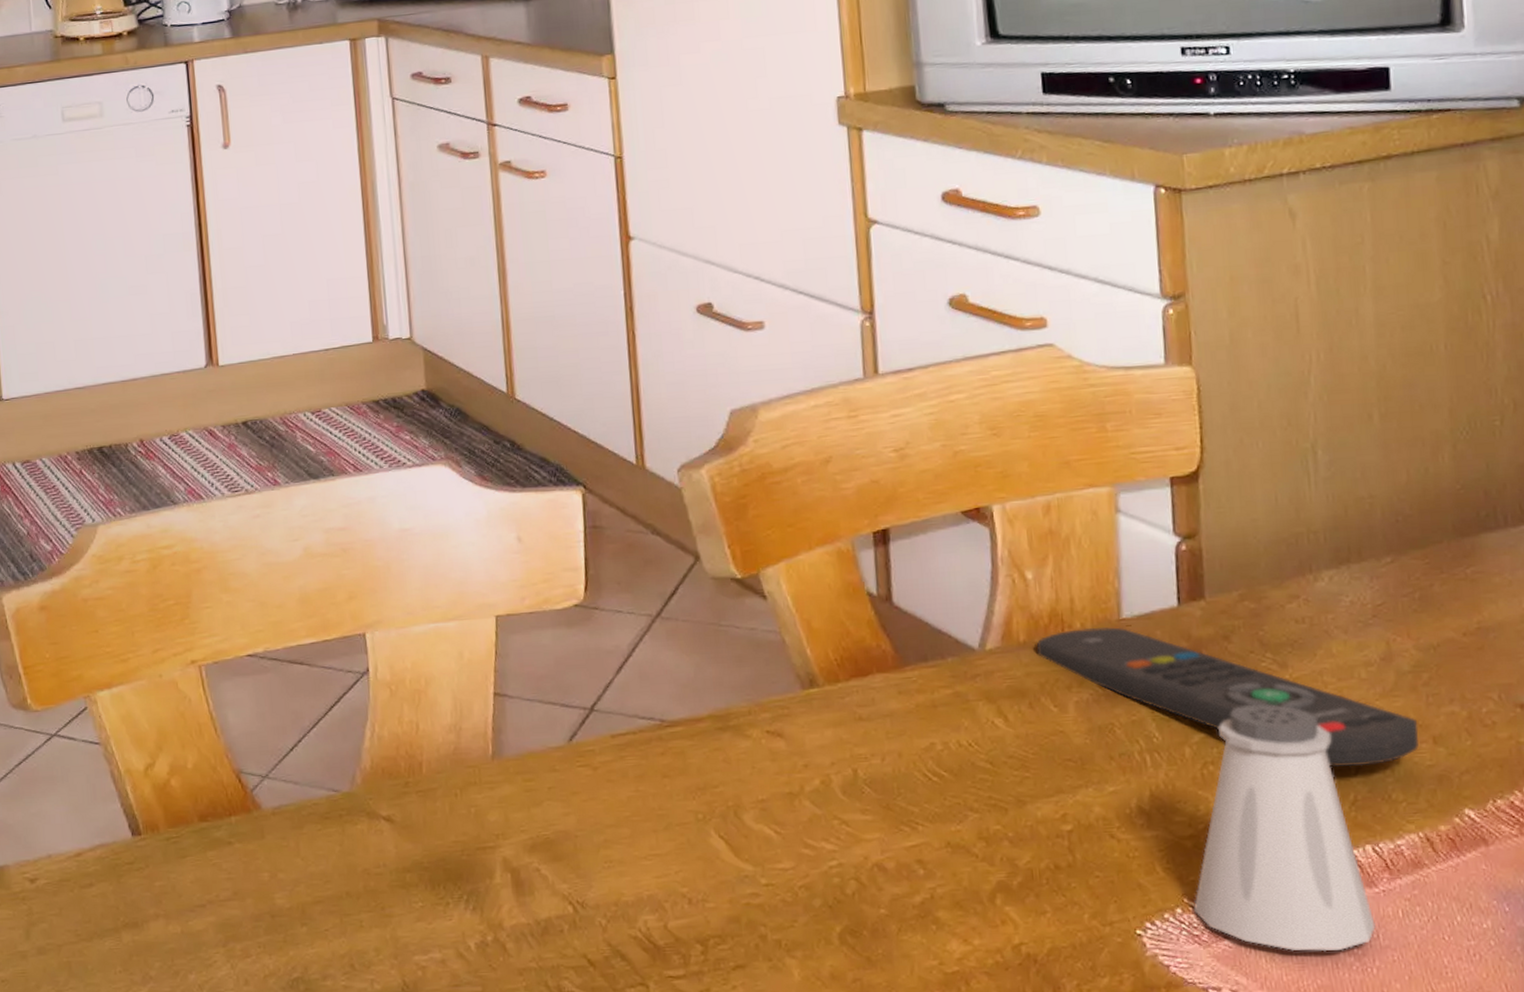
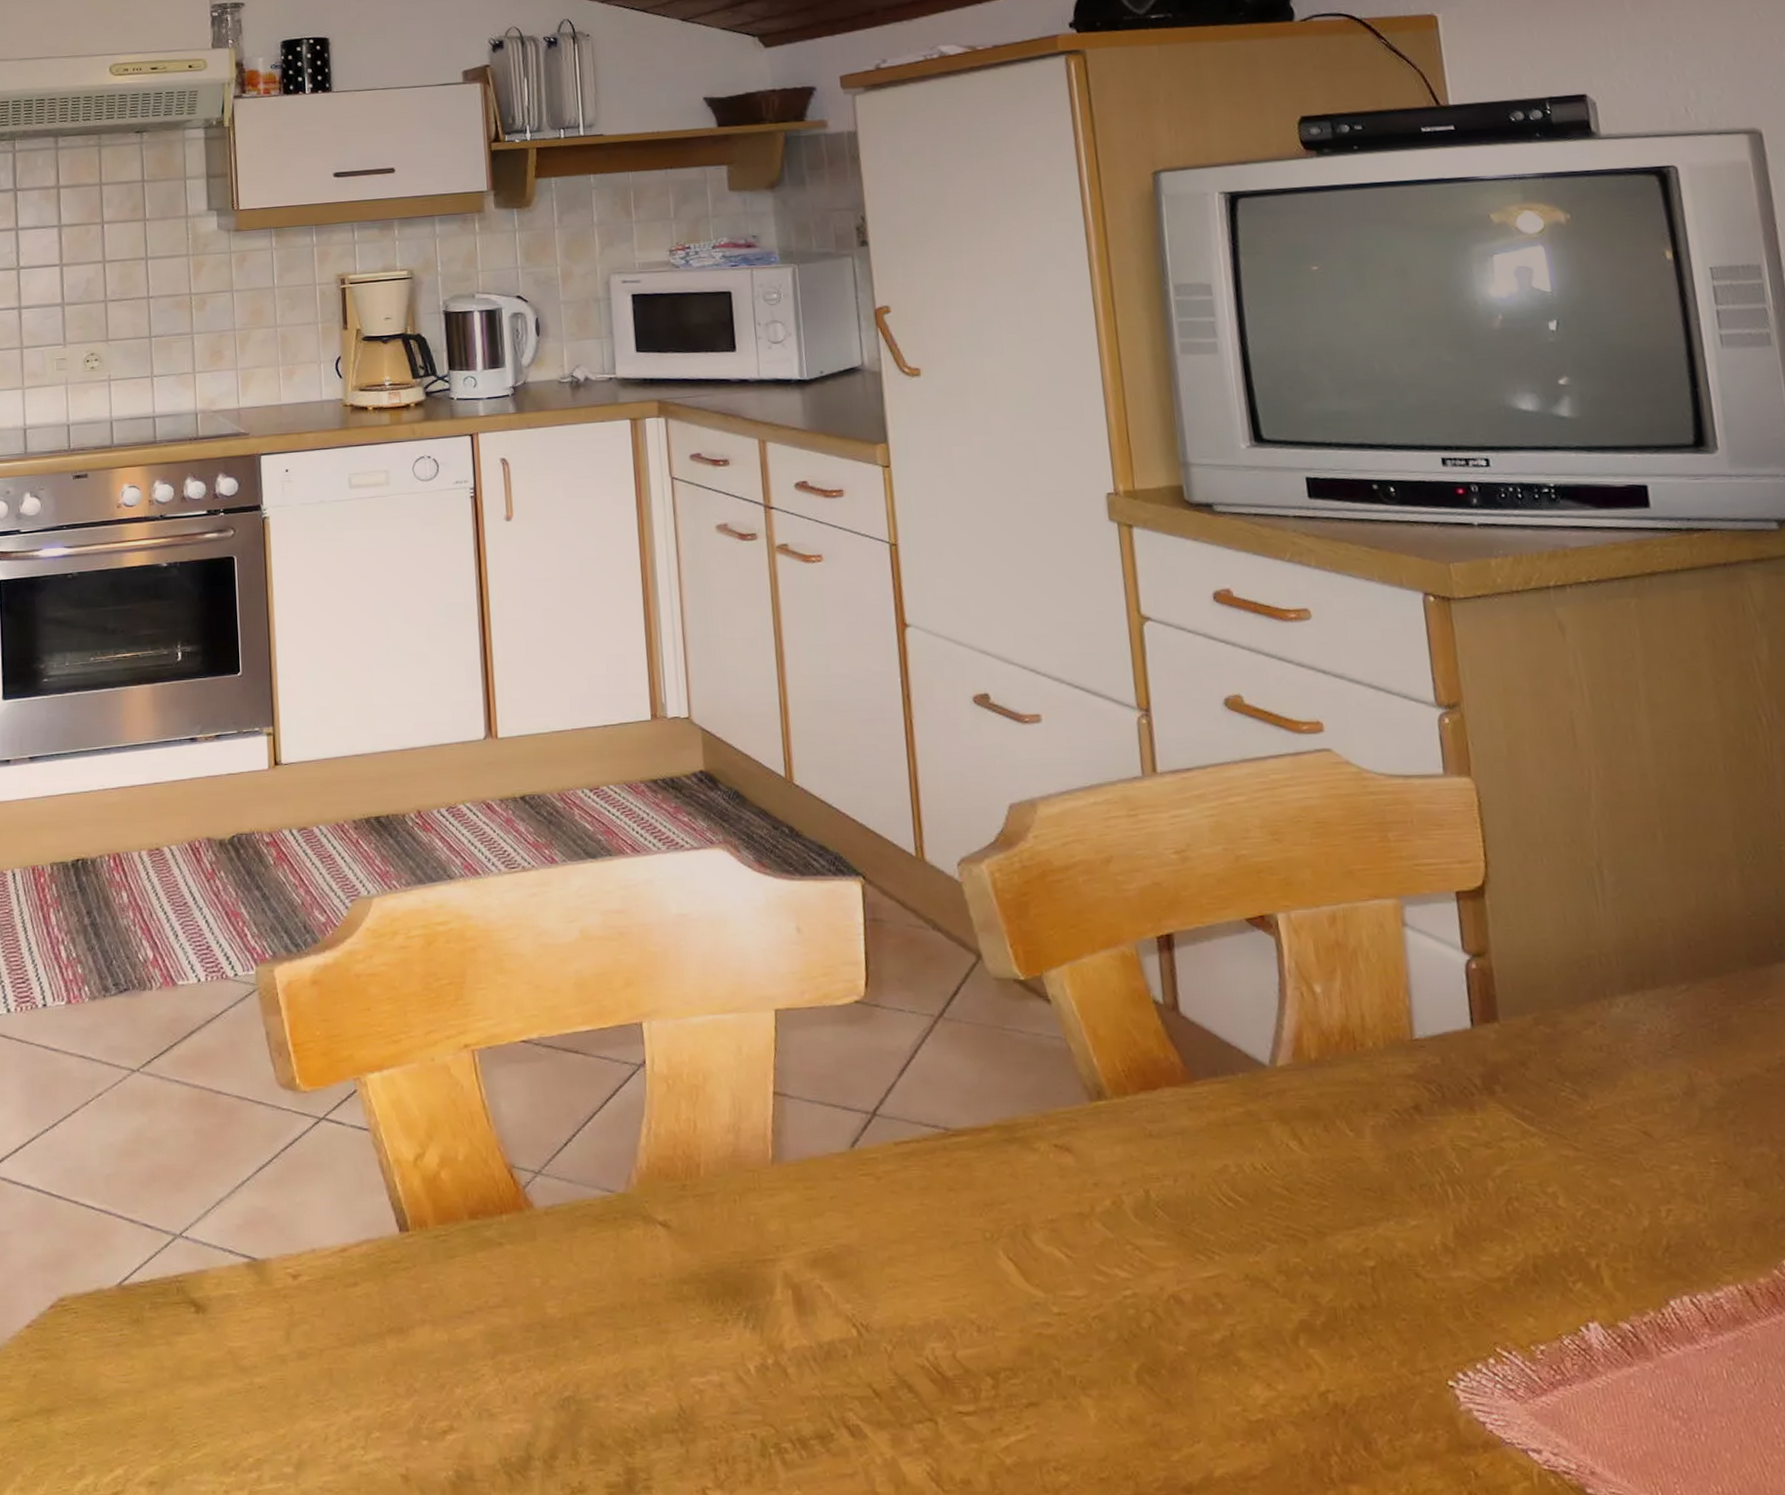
remote control: present [1036,627,1419,768] -> none [1329,1048,1730,1209]
saltshaker: present [1194,704,1376,952] -> none [1507,1137,1700,1414]

